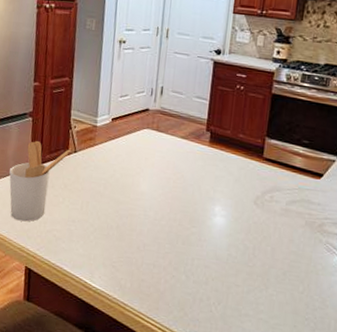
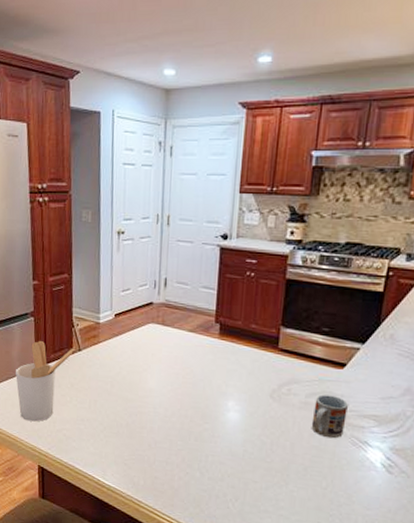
cup: none [290,202,325,245] -> present [311,394,349,439]

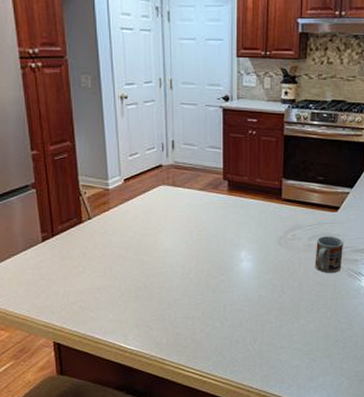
utensil holder: present [16,341,75,422] -> none [19,213,84,298]

